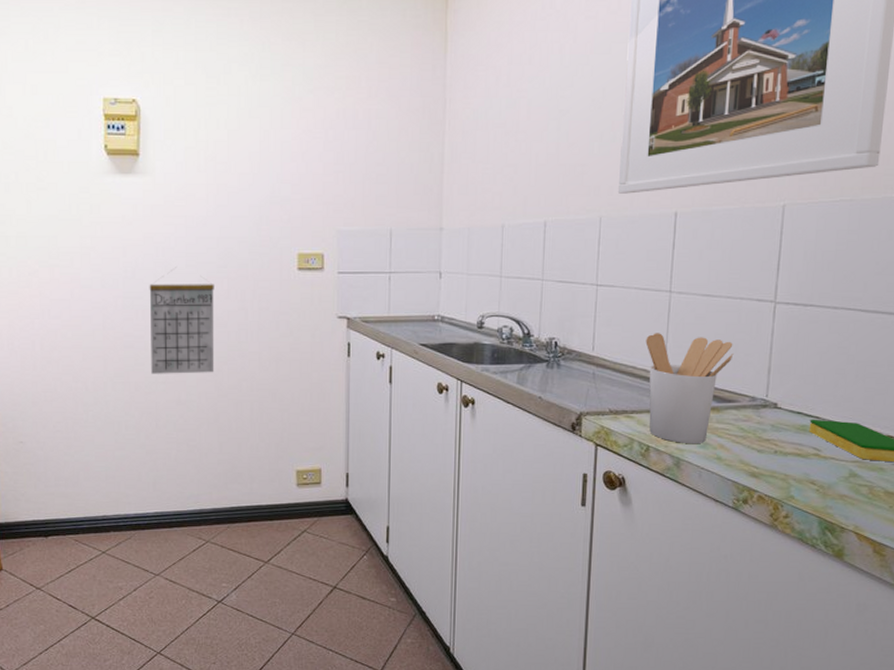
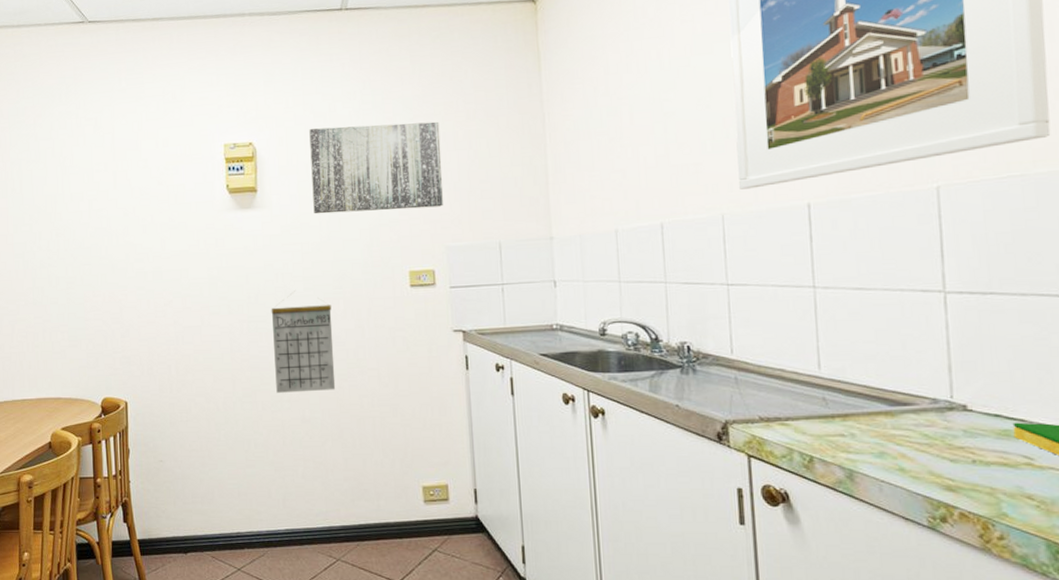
wall art: none [200,91,340,188] -> present [309,121,444,214]
utensil holder: present [645,333,734,444] -> none [792,332,902,454]

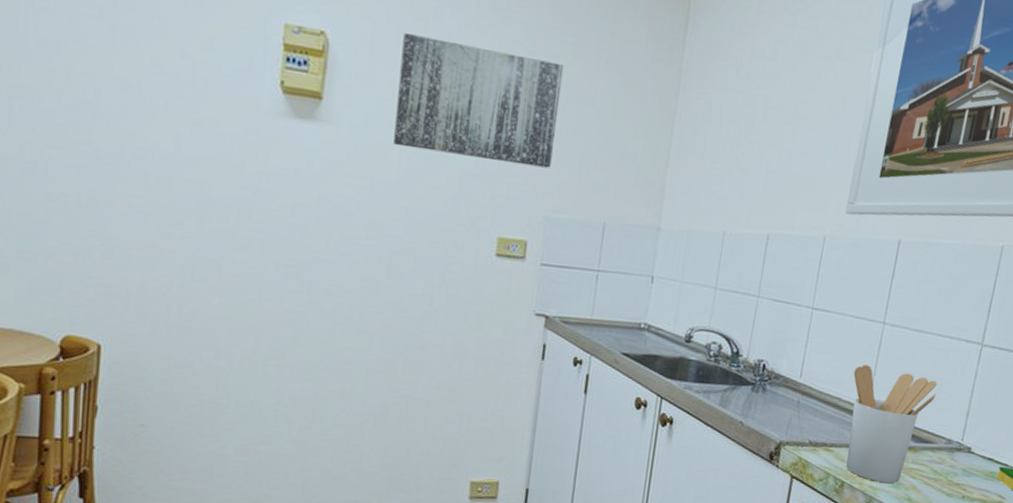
calendar: present [271,290,336,393] -> none [312,236,398,364]
utensil holder: none [792,332,902,454] -> present [846,365,938,484]

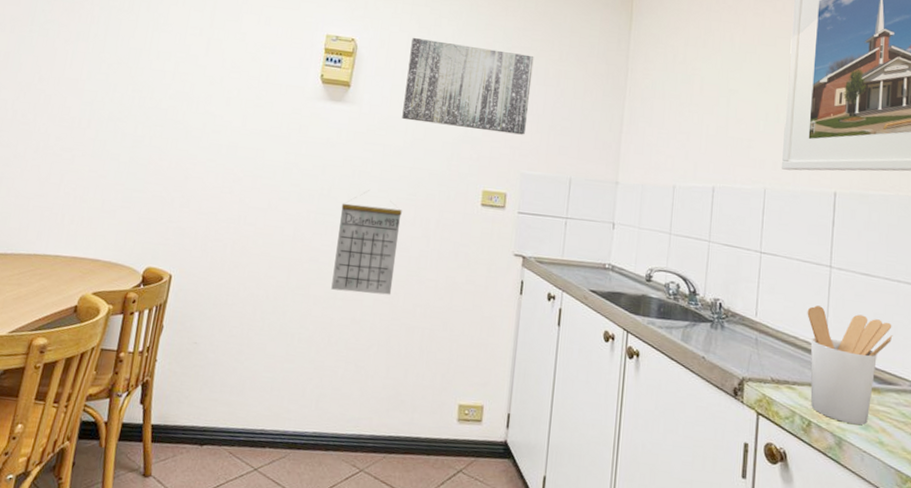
calendar: none [312,236,398,364] -> present [331,190,402,295]

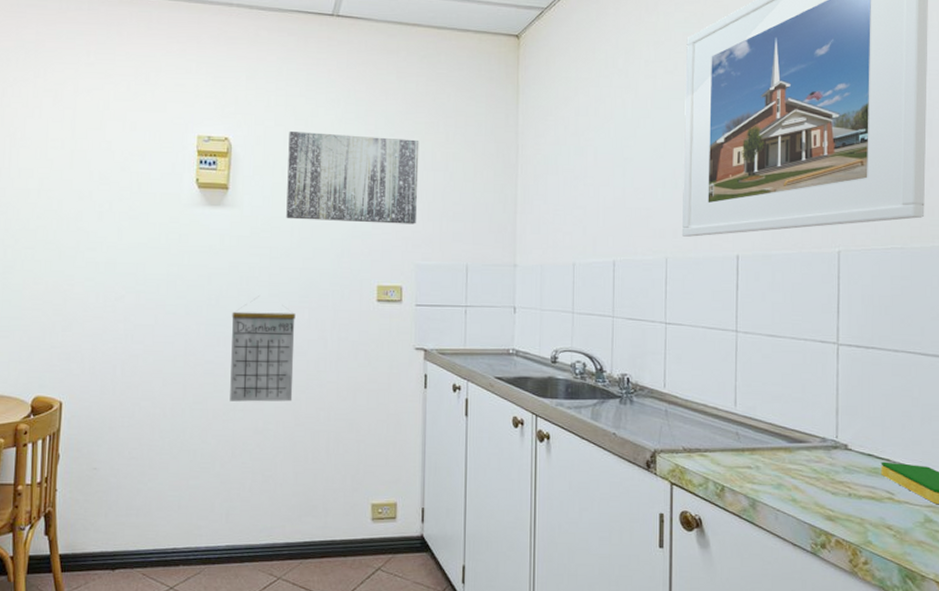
utensil holder: present [807,305,893,425] -> none [715,371,802,485]

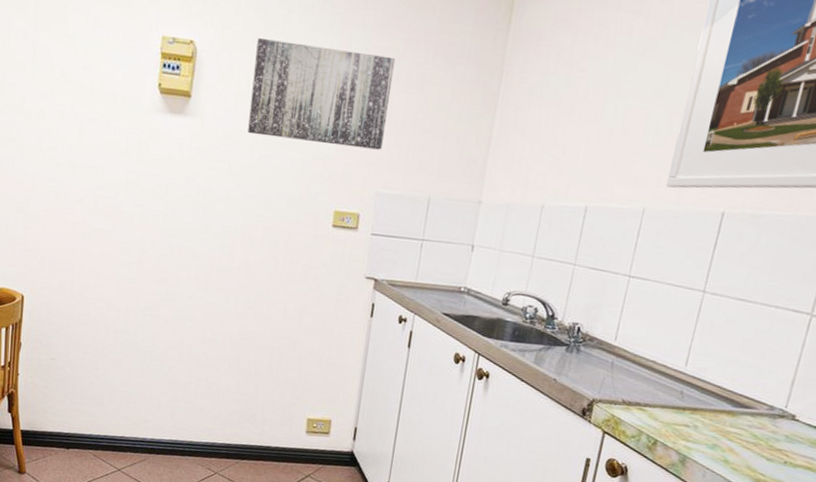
calendar: present [230,296,296,402] -> none [180,210,250,317]

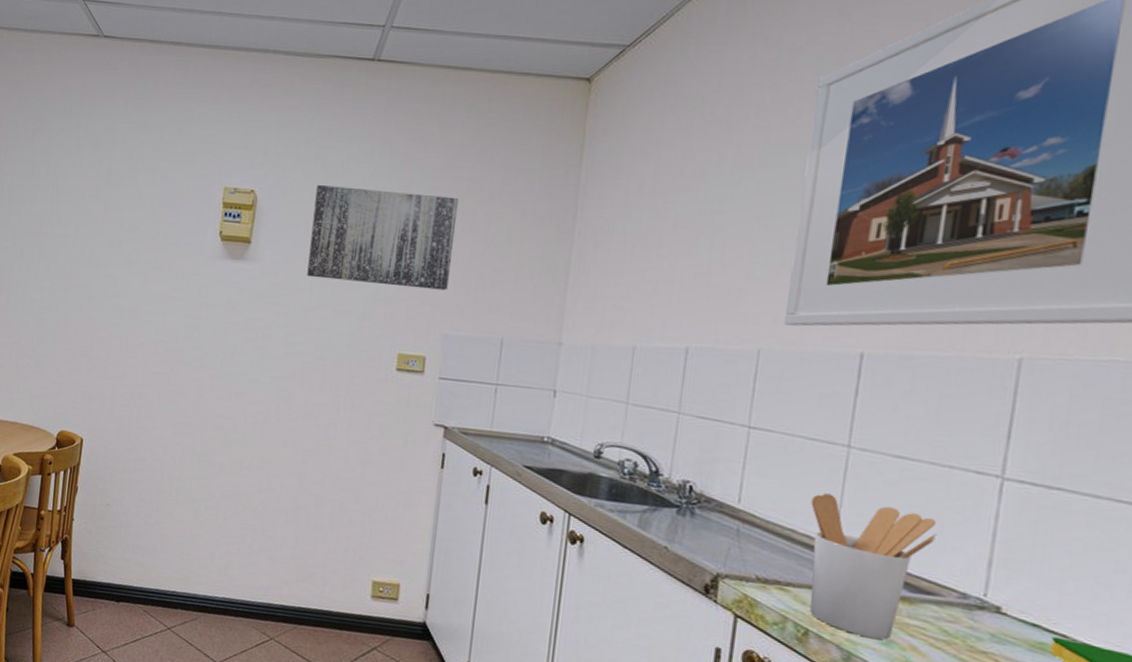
utensil holder: none [660,330,760,445] -> present [810,493,937,640]

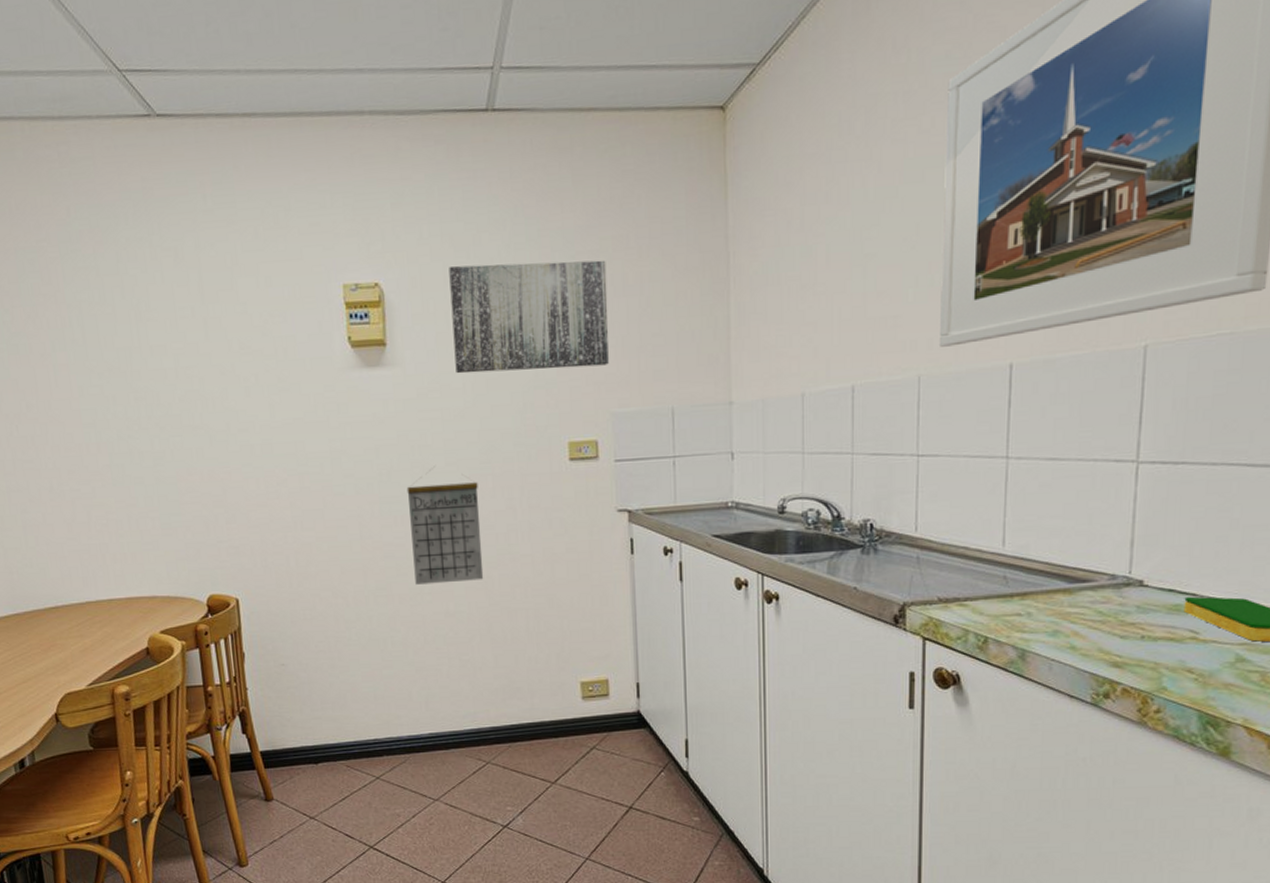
calendar: none [236,354,309,465] -> present [406,466,484,585]
utensil holder: present [810,493,937,640] -> none [979,506,1088,633]

